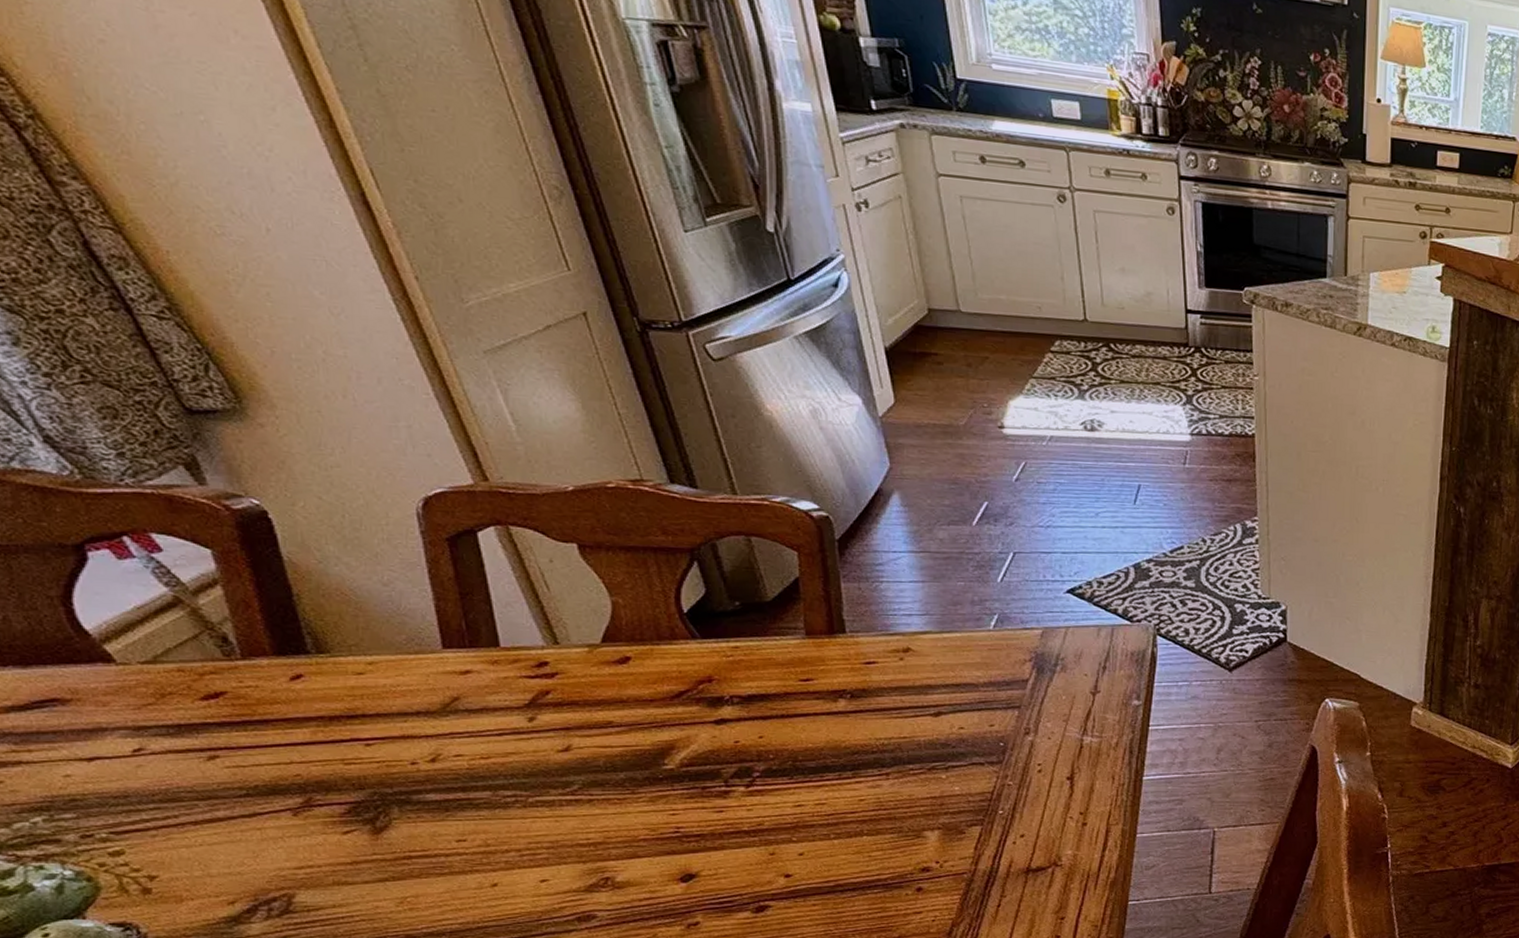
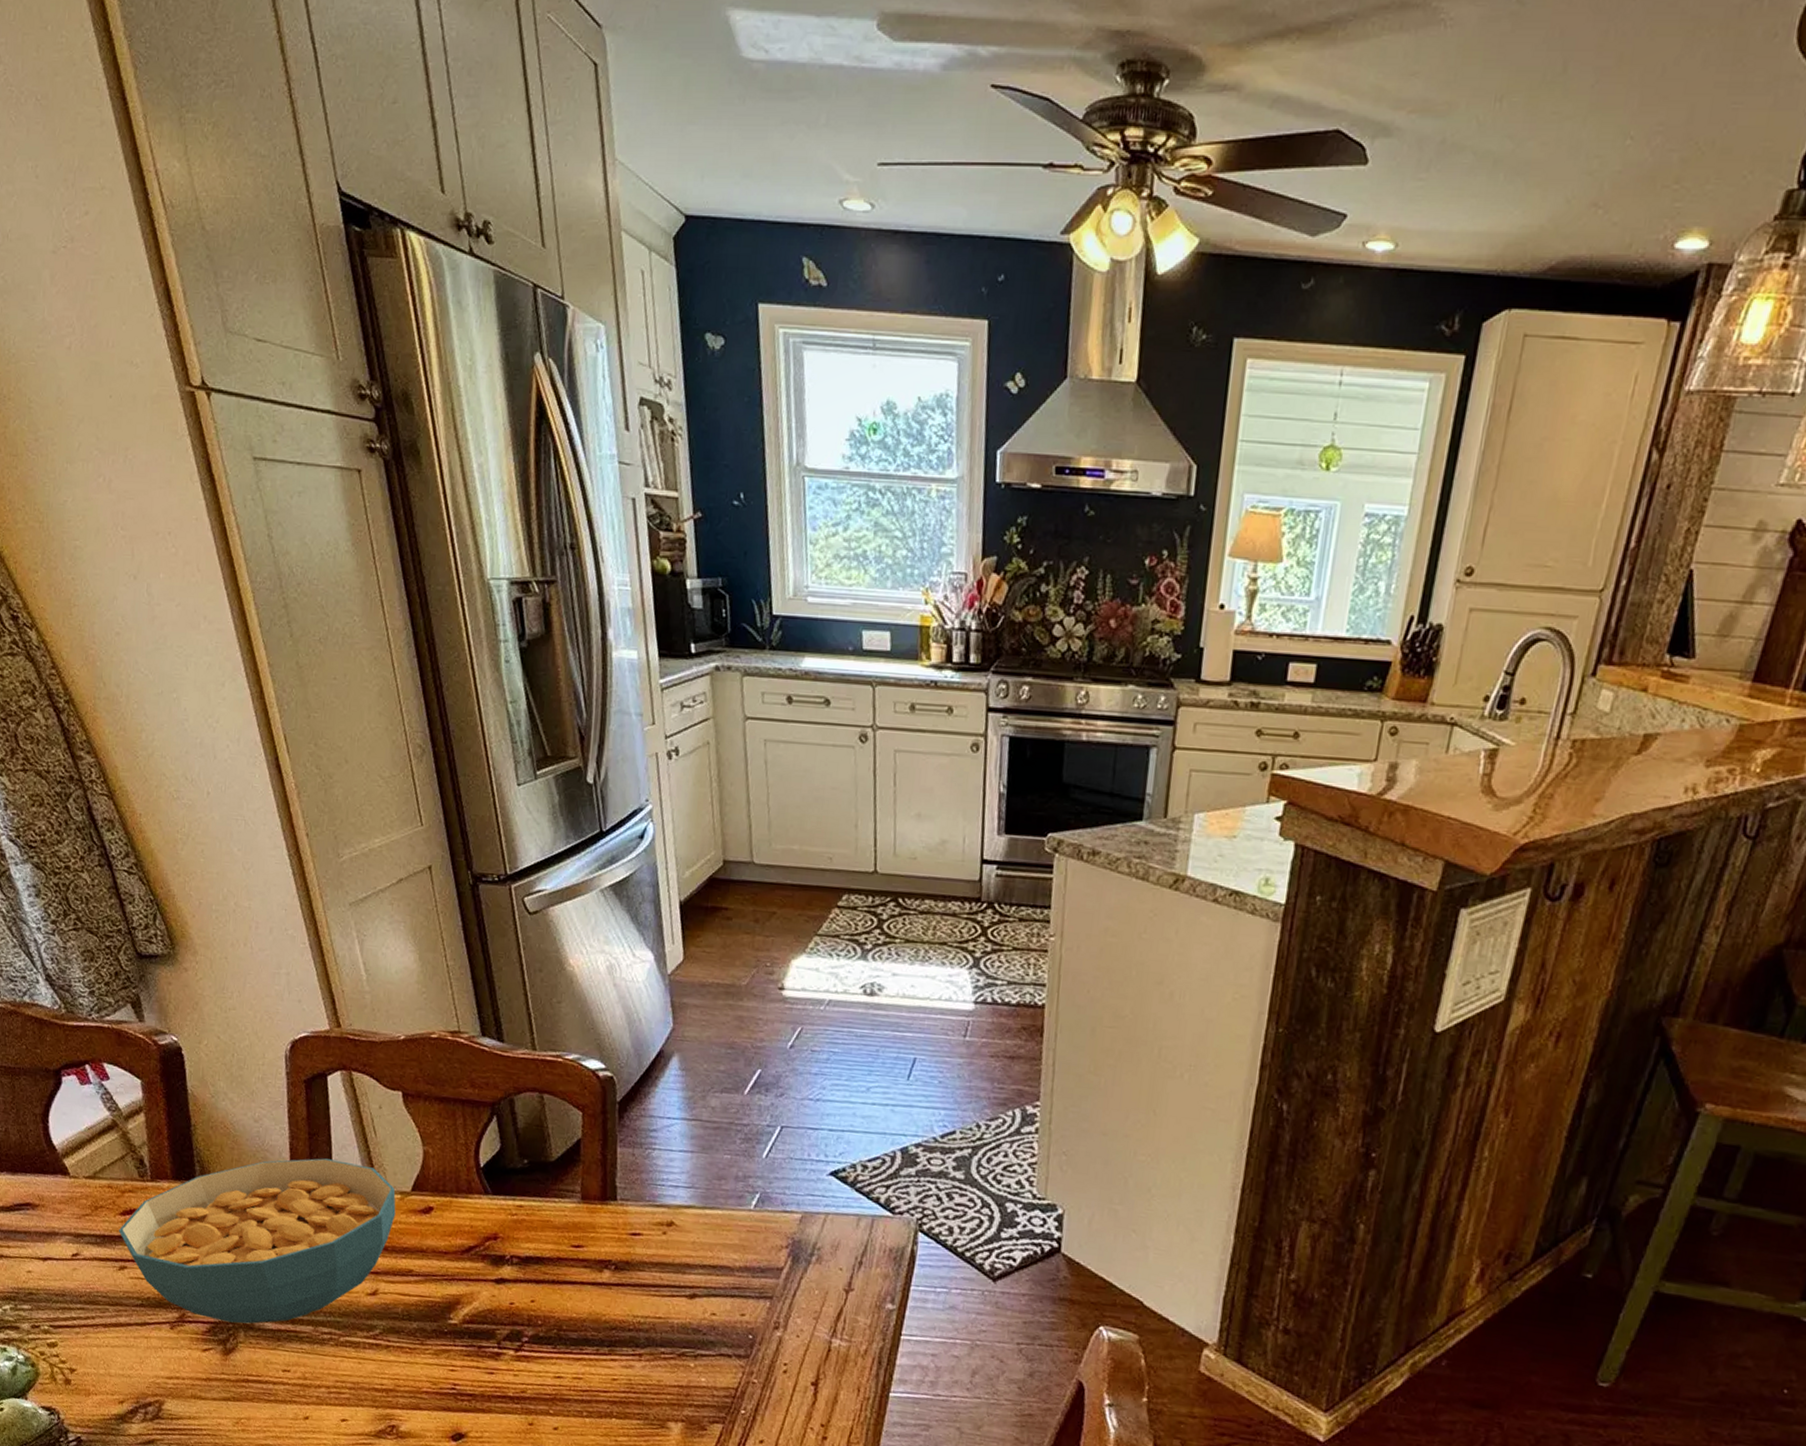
cereal bowl: none [201,618,584,800] -> present [119,1158,396,1324]

